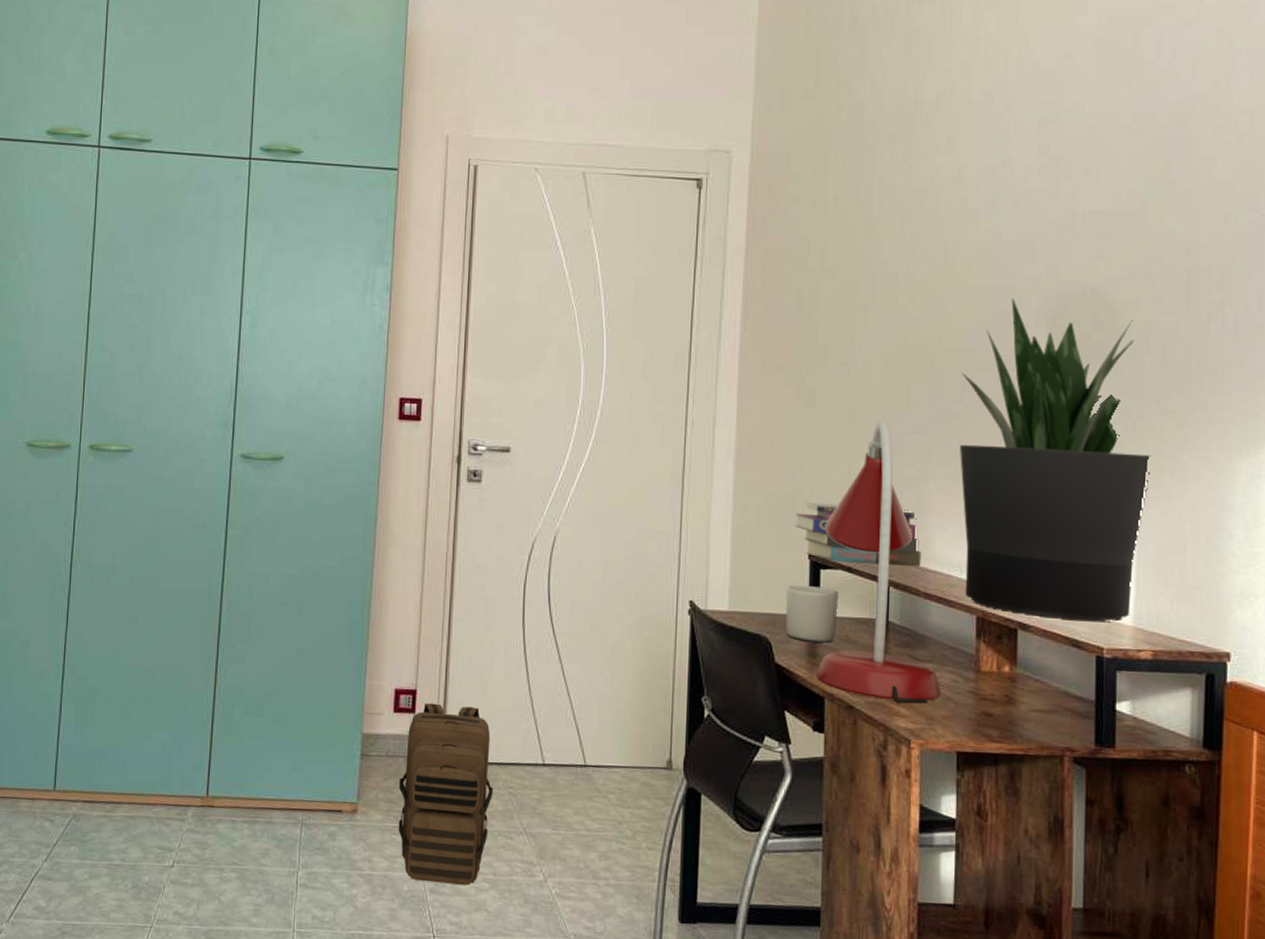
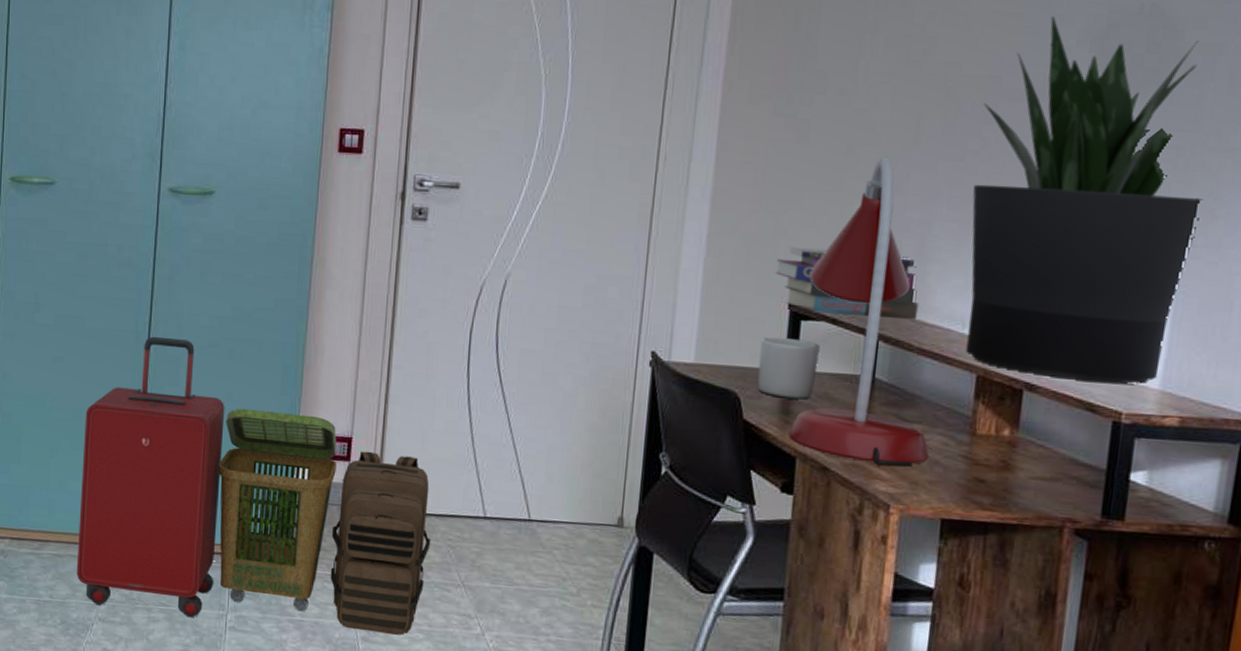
suitcase: none [148,596,295,875] -> present [76,336,225,617]
laundry basket: none [289,664,402,866] -> present [218,408,337,612]

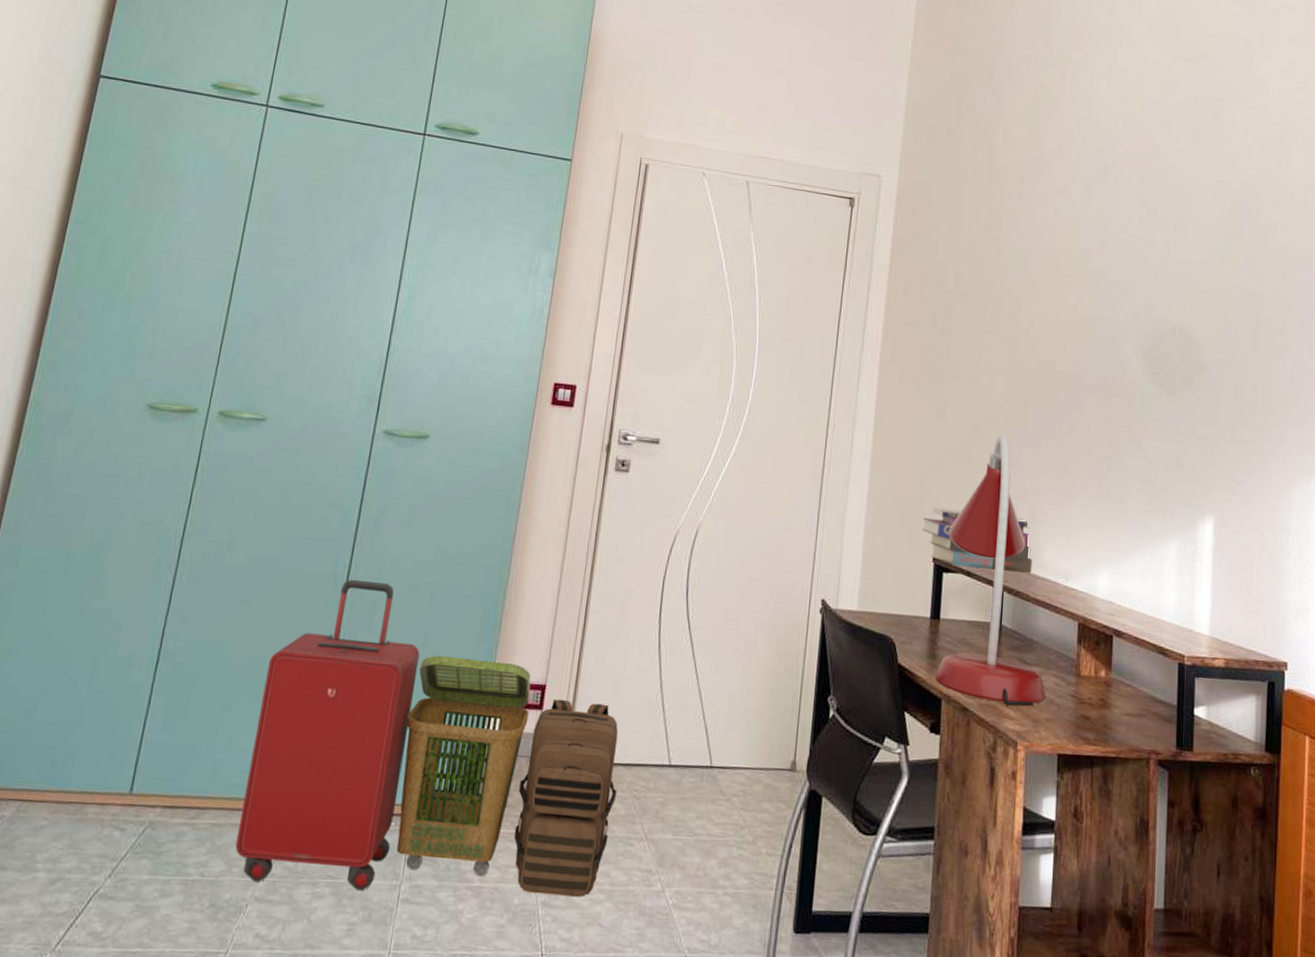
mug: present [757,336,820,400] -> none [909,587,958,645]
planter: present [965,16,1204,384] -> none [1068,331,1226,631]

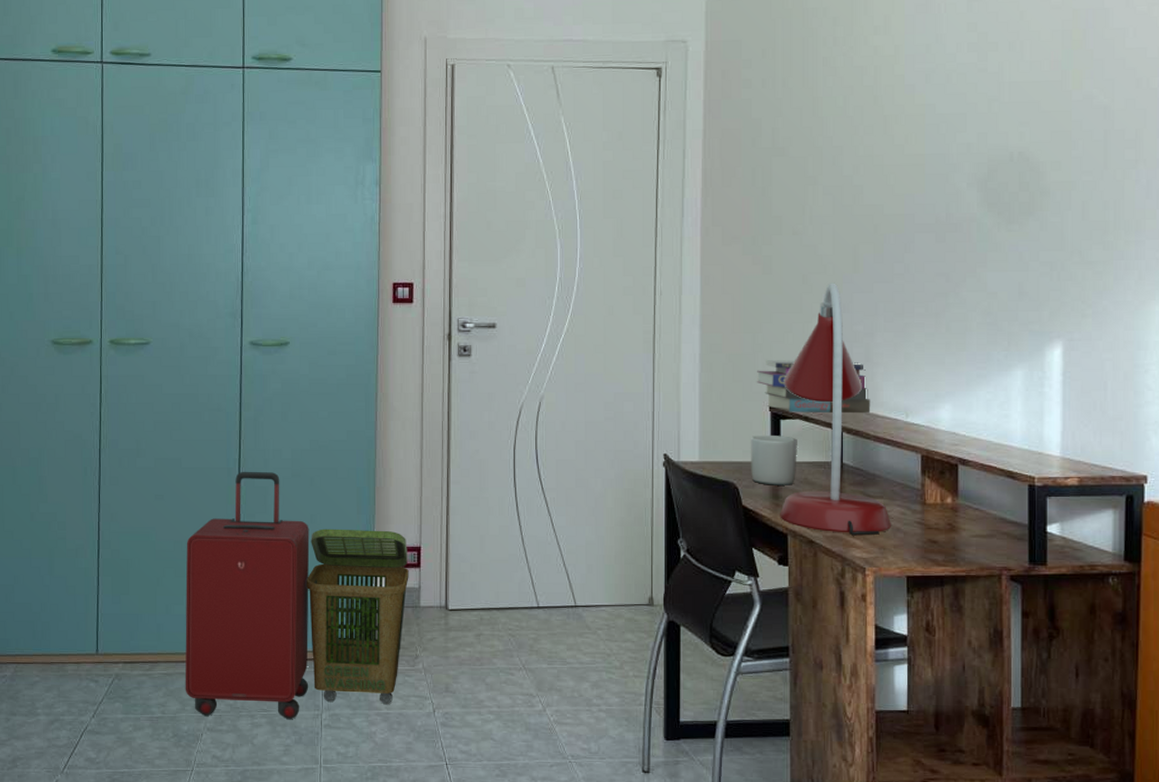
backpack: present [513,698,618,897] -> none [408,558,495,718]
mug: none [909,587,958,645] -> present [750,434,797,485]

